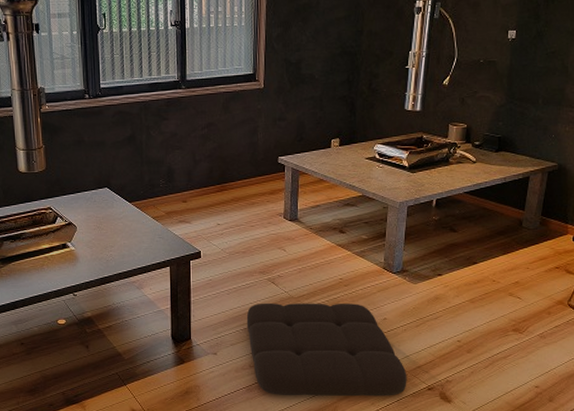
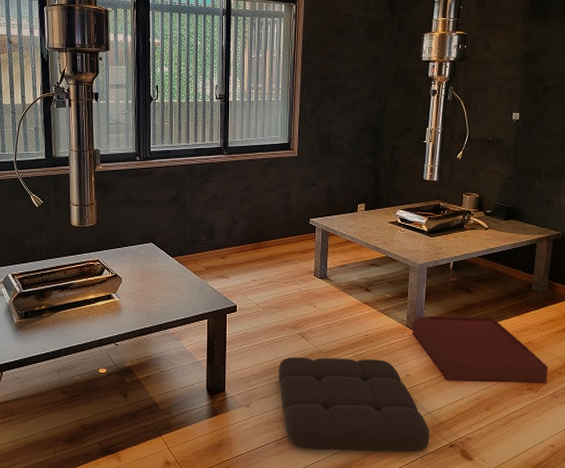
seat cushion: none [390,256,536,324] -> present [412,315,548,383]

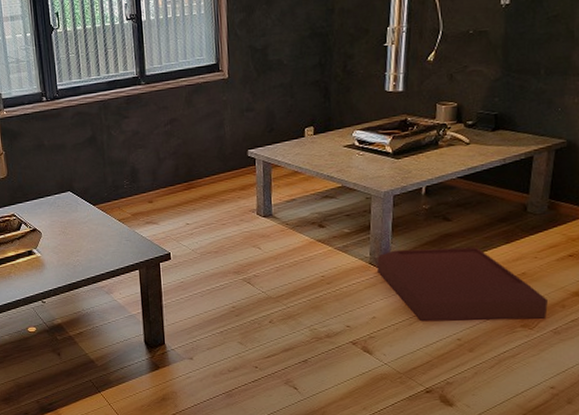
seat cushion: present [278,356,430,453] -> none [222,302,402,402]

